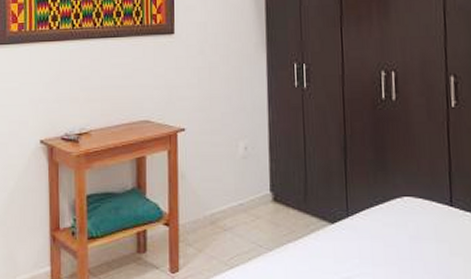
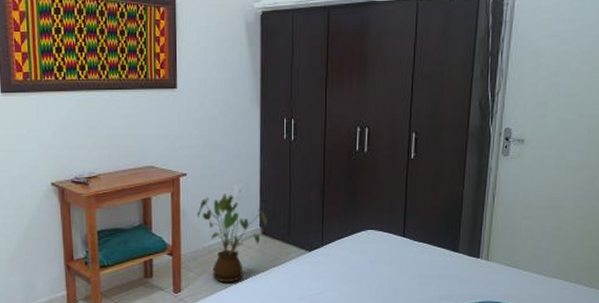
house plant: none [197,152,279,262] -> present [197,194,267,283]

